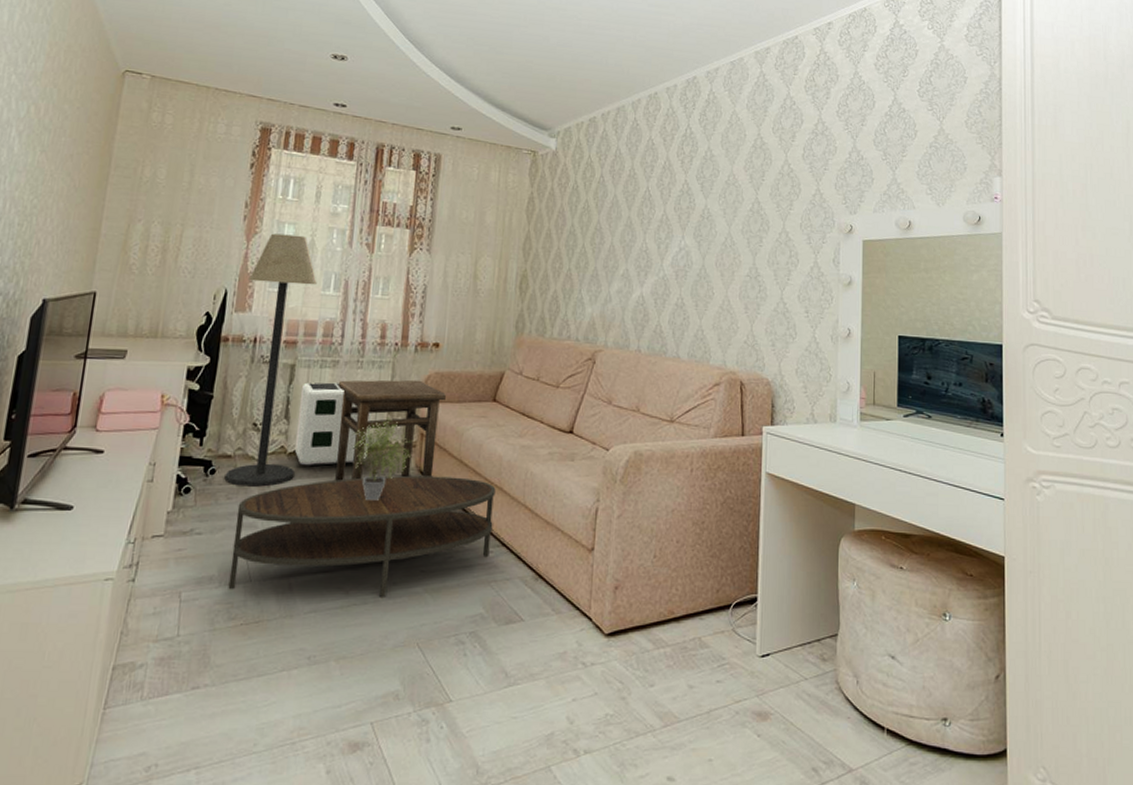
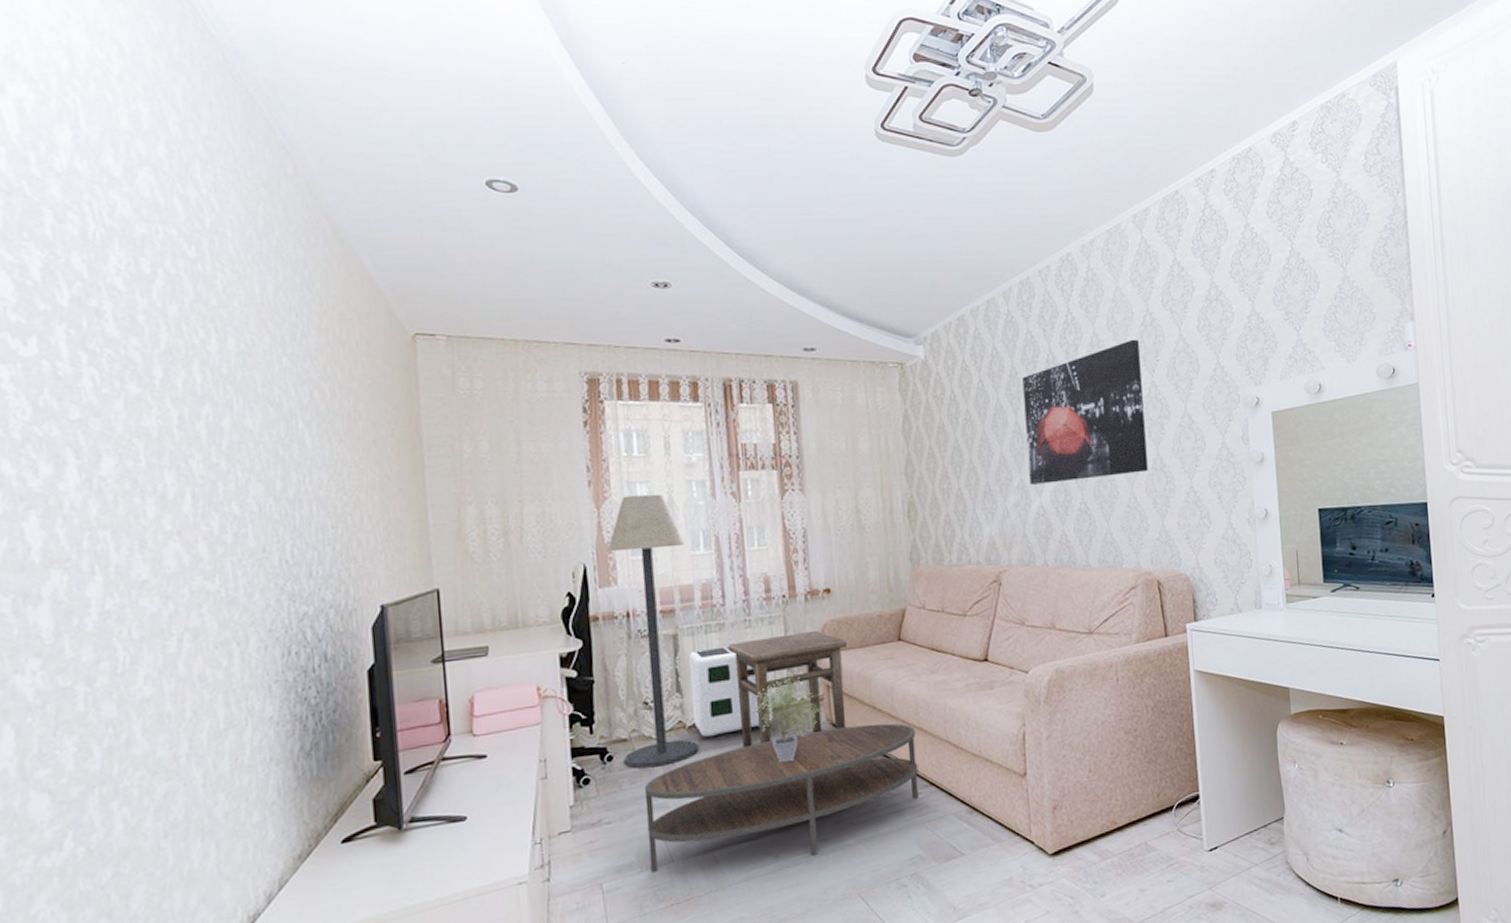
wall art: none [634,158,748,279] -> present [1022,339,1148,485]

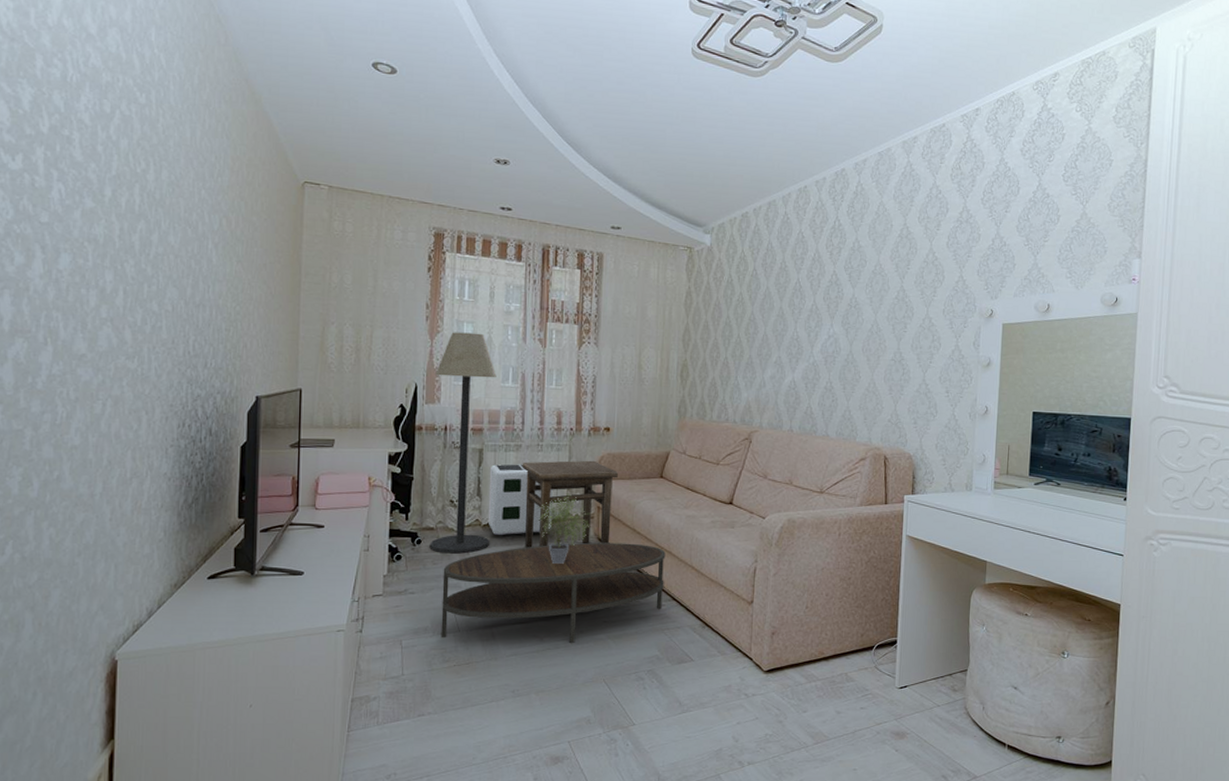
wall art: present [1022,339,1148,485] -> none [786,248,894,363]

